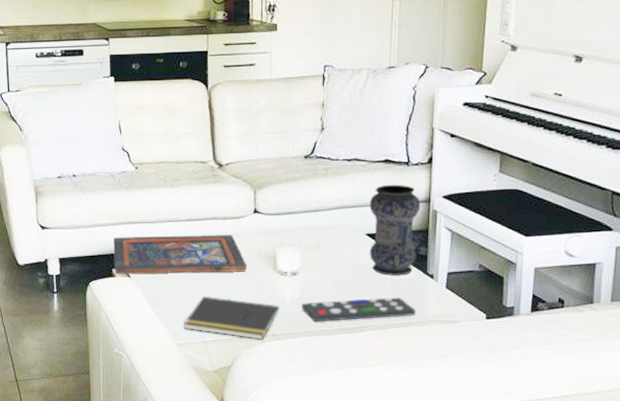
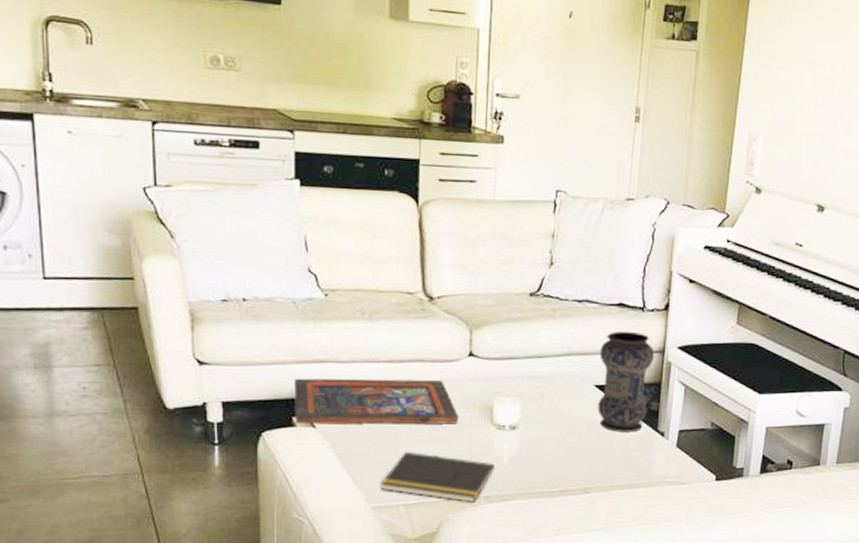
remote control: present [301,297,415,322] -> none [519,456,644,483]

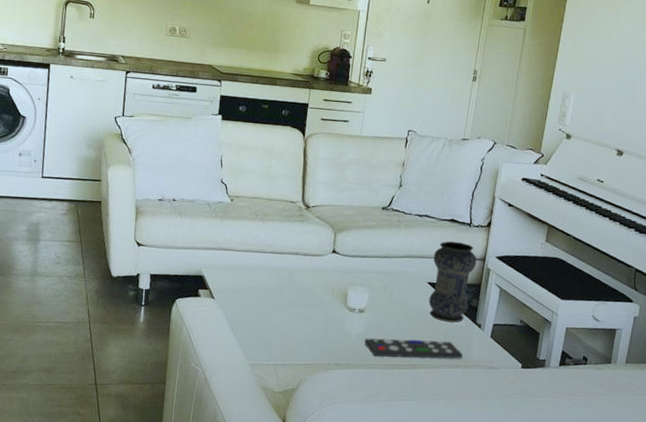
religious icon: present [294,378,459,425] -> none [200,260,321,305]
notepad: present [381,451,494,504] -> none [257,322,345,368]
remote control: none [519,456,644,483] -> present [364,338,463,359]

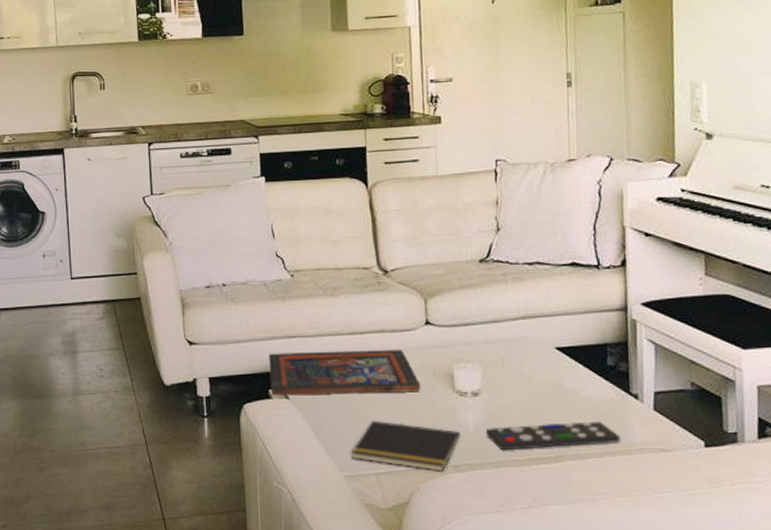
religious icon: none [200,260,321,305] -> present [269,350,421,396]
notepad: none [257,322,345,368] -> present [351,420,460,473]
vase: present [428,241,477,323] -> none [556,290,617,396]

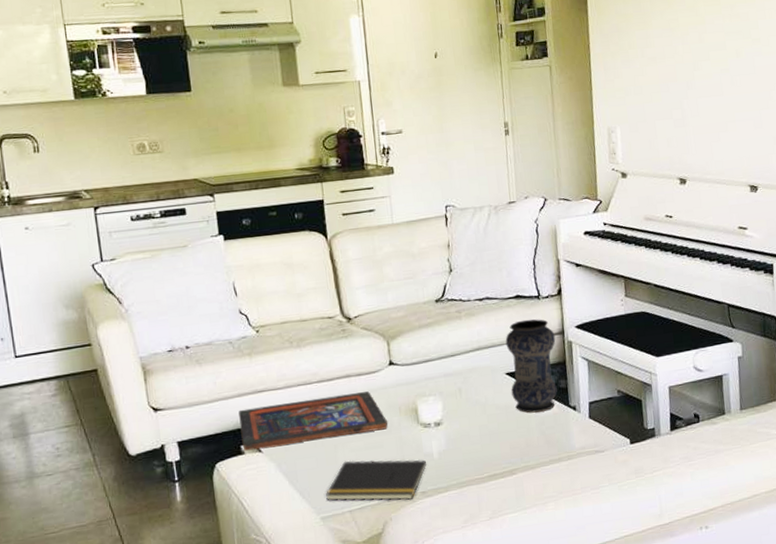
remote control: present [485,421,620,451] -> none [448,434,563,472]
vase: none [556,290,617,396] -> present [505,319,557,413]

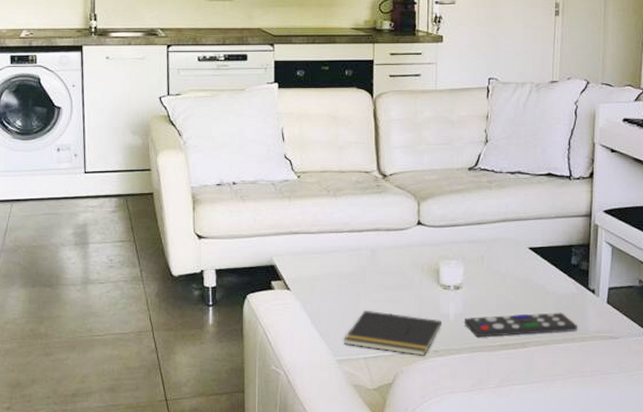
religious icon: present [239,391,388,451] -> none [273,247,410,287]
remote control: none [448,434,563,472] -> present [464,312,577,338]
vase: present [505,319,557,413] -> none [532,198,582,290]

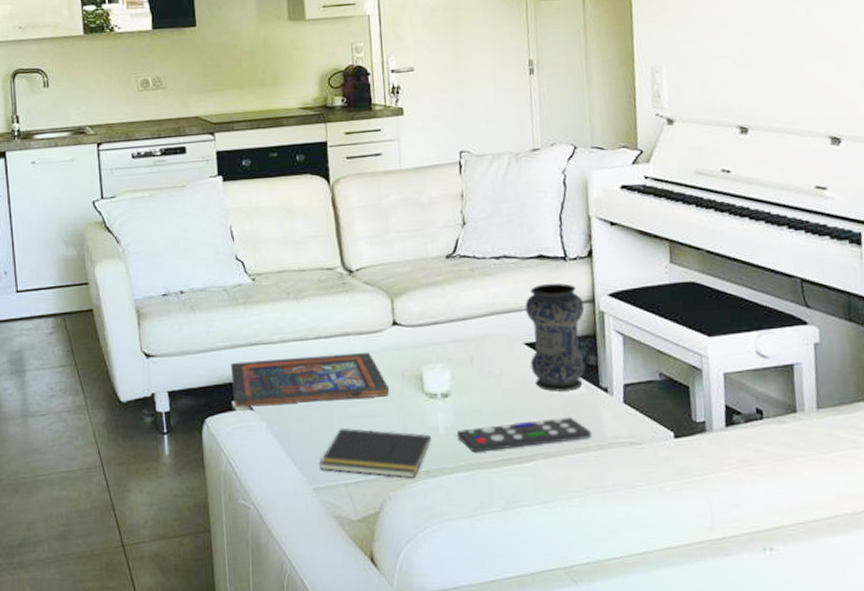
religious icon: none [273,247,410,287] -> present [231,353,390,408]
vase: none [532,198,582,290] -> present [525,283,586,392]

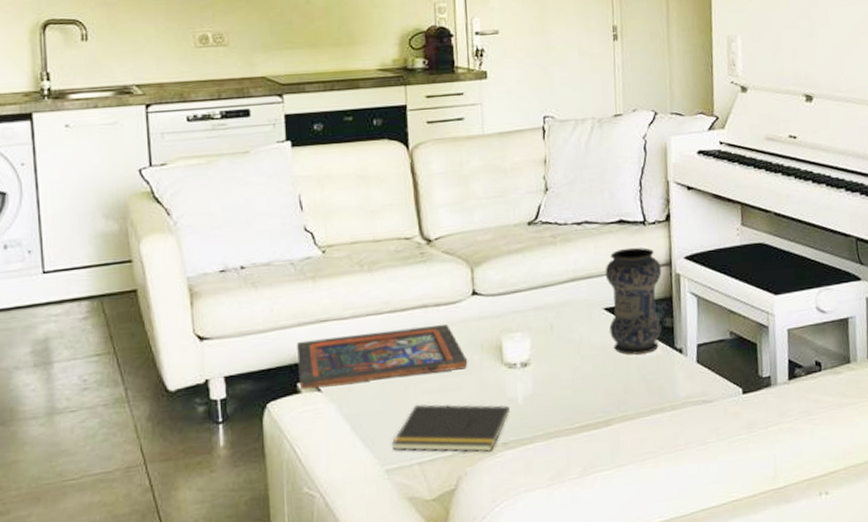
remote control: present [456,417,591,453] -> none [535,379,666,421]

